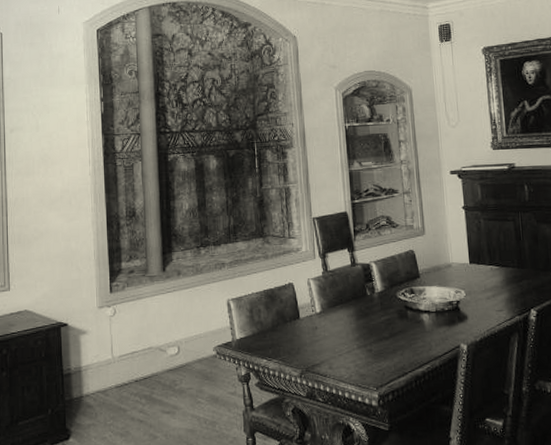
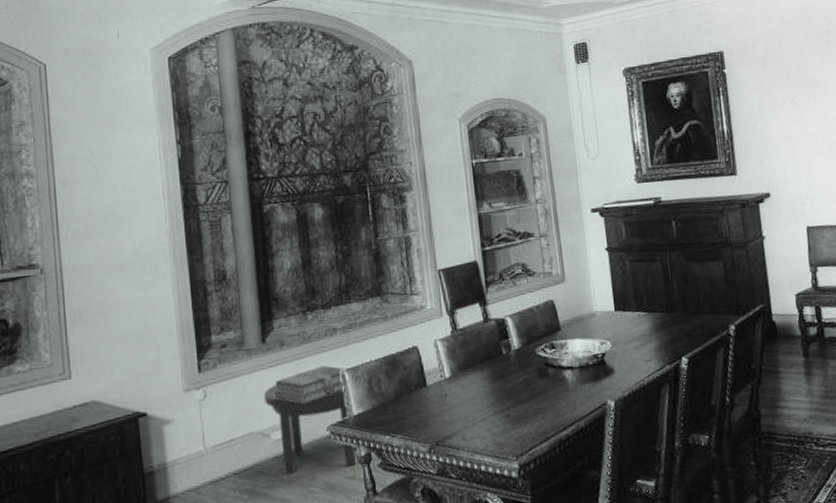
side table: none [163,308,237,386] -> present [264,385,356,475]
stack of books: none [171,294,231,325] -> present [274,365,345,403]

